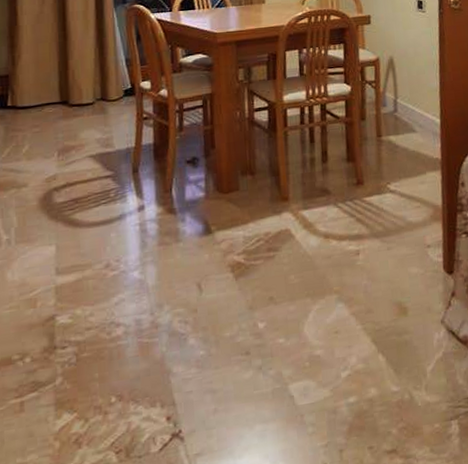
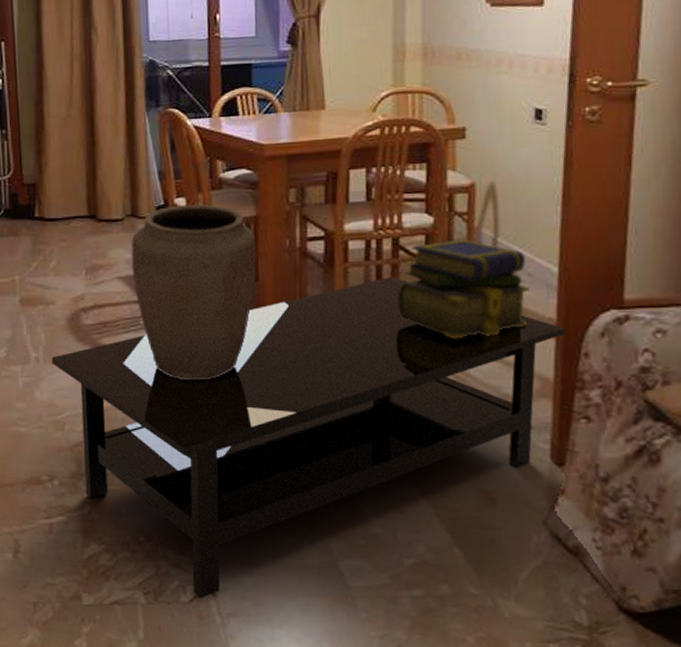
coffee table: none [23,136,448,446] -> present [51,277,566,599]
vase: none [101,86,213,244] -> present [131,204,257,381]
stack of books: none [326,102,422,182] -> present [396,239,530,339]

